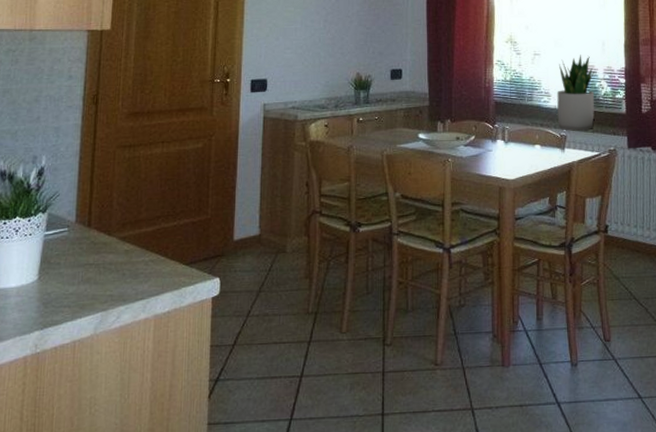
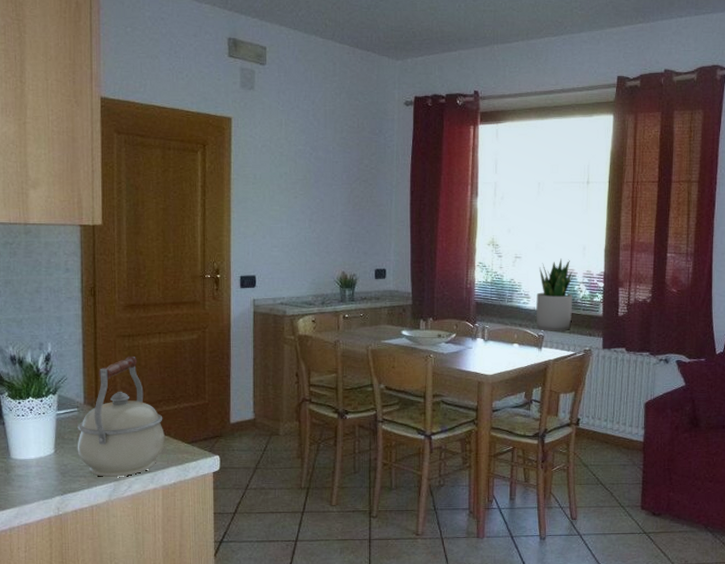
kettle: none [63,167,162,307] -> present [77,356,166,477]

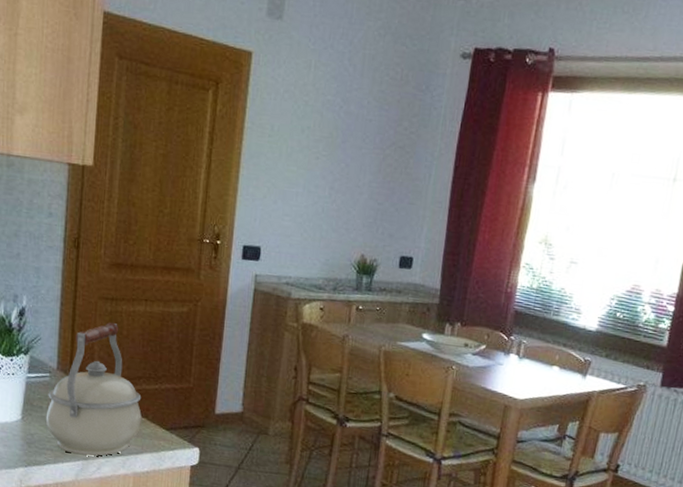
planter: present [536,258,574,331] -> none [583,270,640,360]

